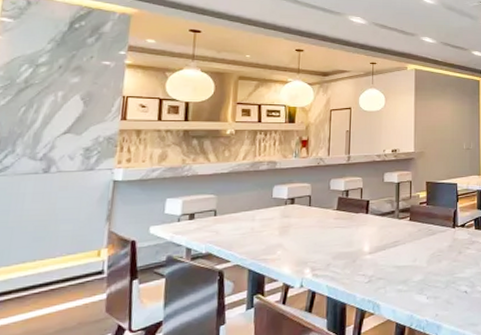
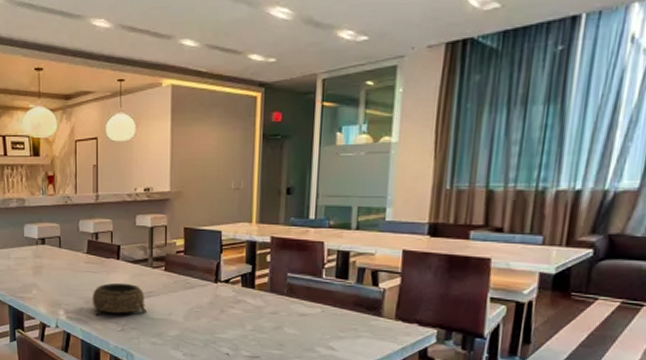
decorative bowl: none [340,235,393,270] -> present [92,282,146,315]

